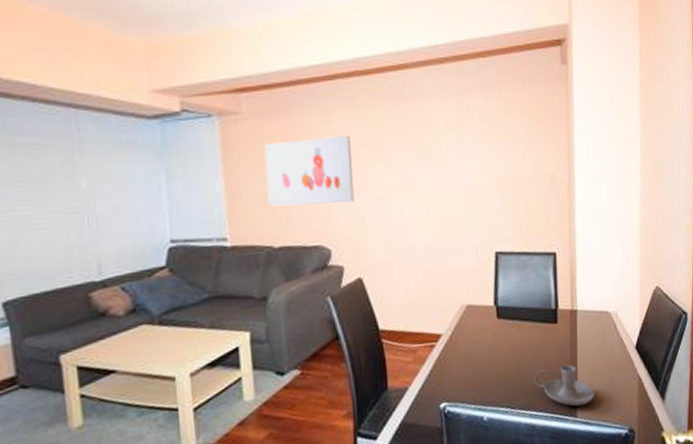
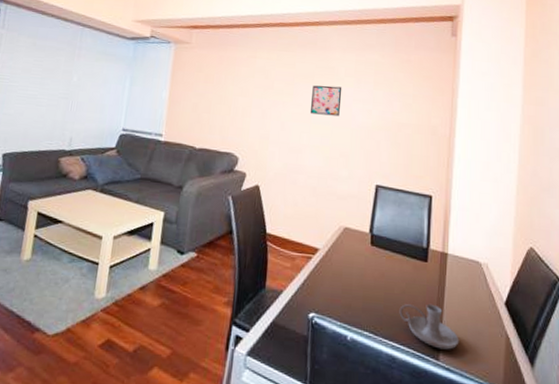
wall art: present [264,135,354,207] -> none [198,68,269,123]
wall art: none [408,144,445,182] -> present [311,85,342,117]

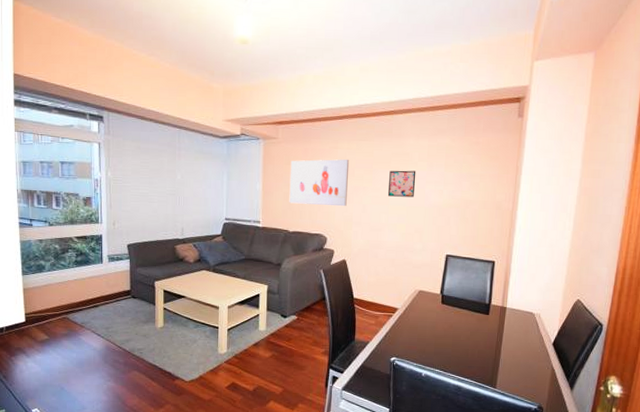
wall art: none [198,68,269,123] -> present [289,159,350,207]
candle holder: present [399,303,459,350] -> none [464,346,513,380]

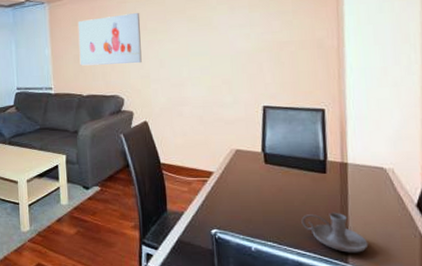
wall art: present [388,170,416,197] -> none [185,16,217,47]
candle holder: none [464,346,513,380] -> present [301,212,369,253]

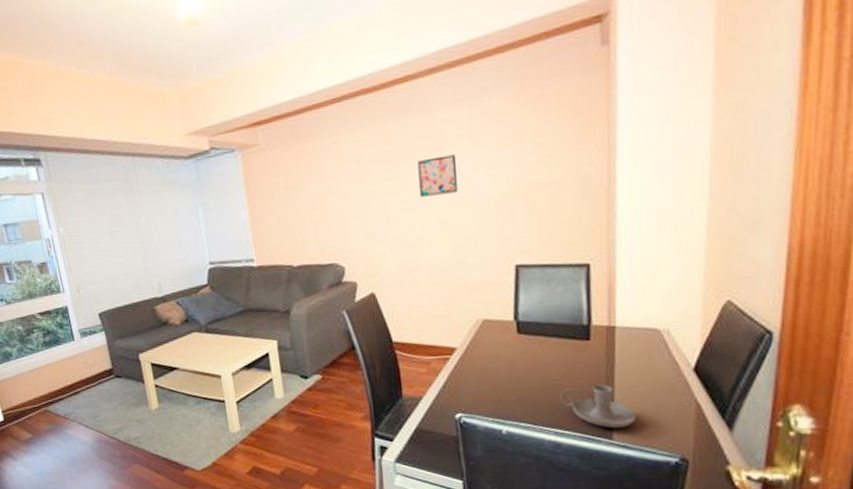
wall art: present [77,12,142,66] -> none [280,155,365,229]
wall art: none [185,16,217,47] -> present [417,154,458,197]

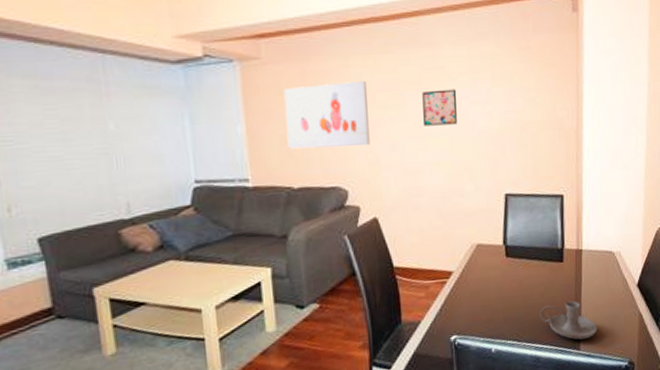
wall art: none [280,155,365,229] -> present [283,80,370,149]

